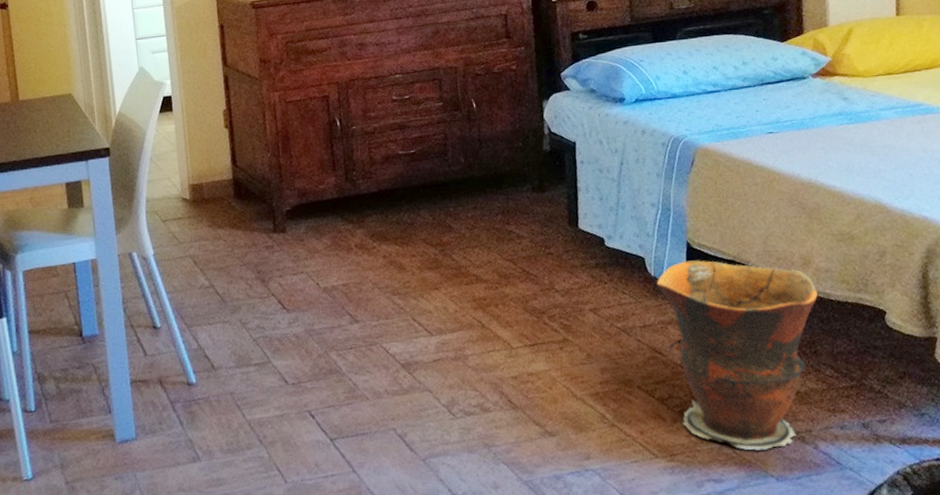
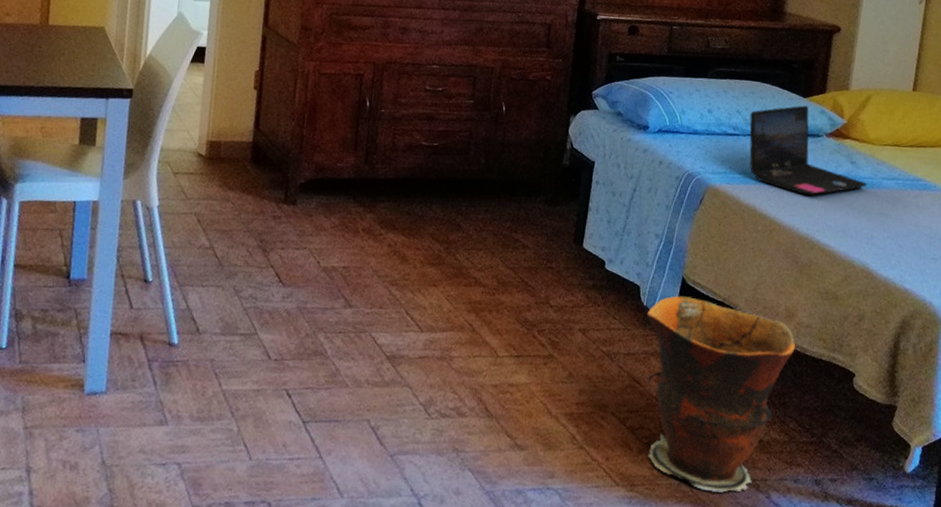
laptop: none [728,50,865,140] -> present [749,105,868,196]

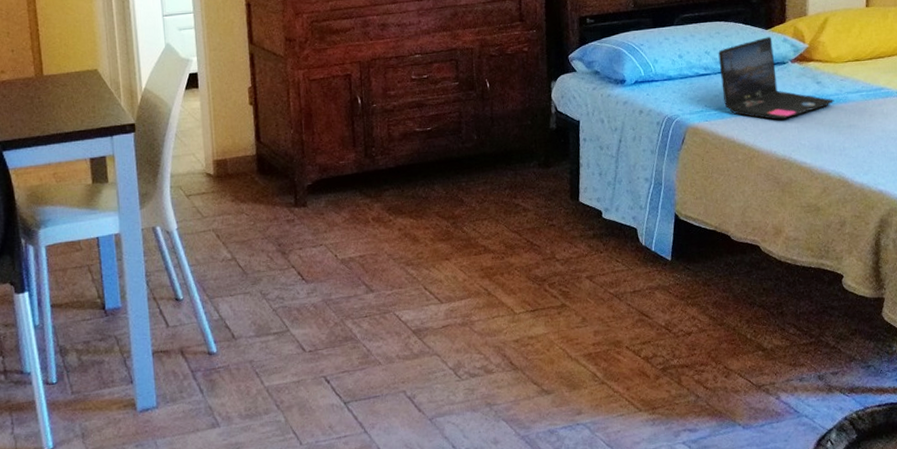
bucket: present [646,295,795,493] -> none [646,230,786,402]

